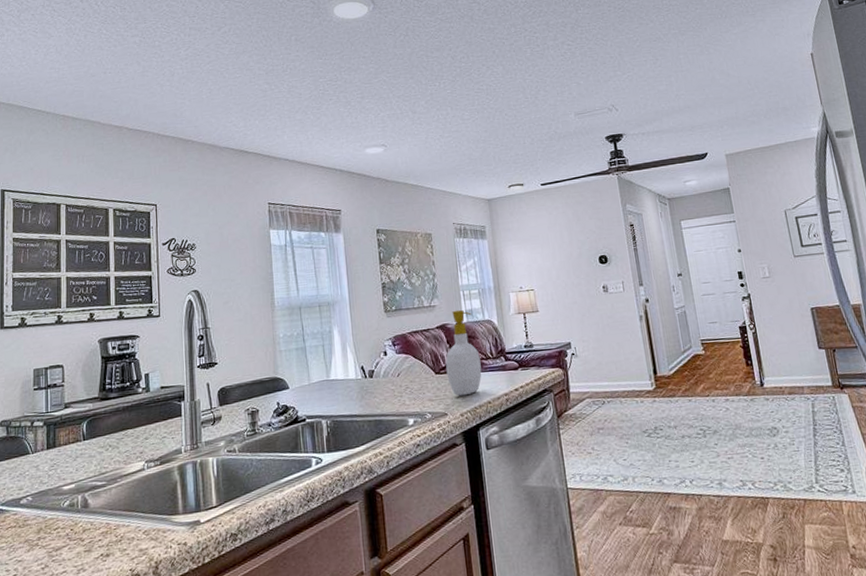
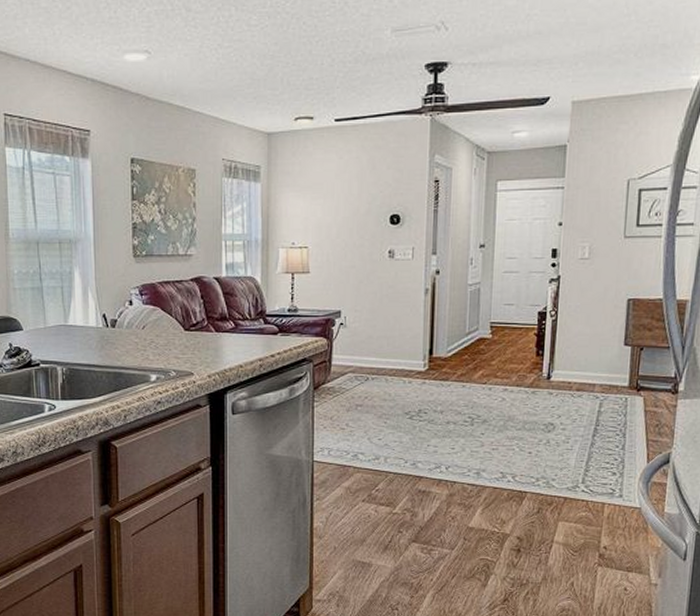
soap bottle: present [445,309,482,397] -> none [197,262,236,357]

